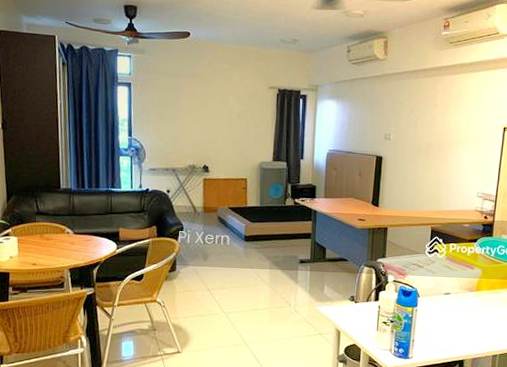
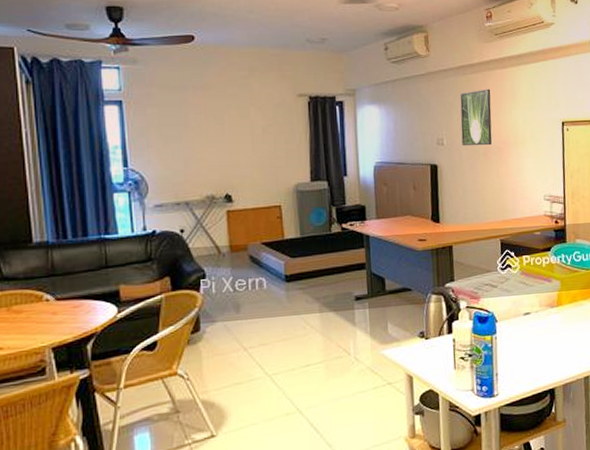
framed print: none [407,92,440,144] -> present [460,89,492,146]

